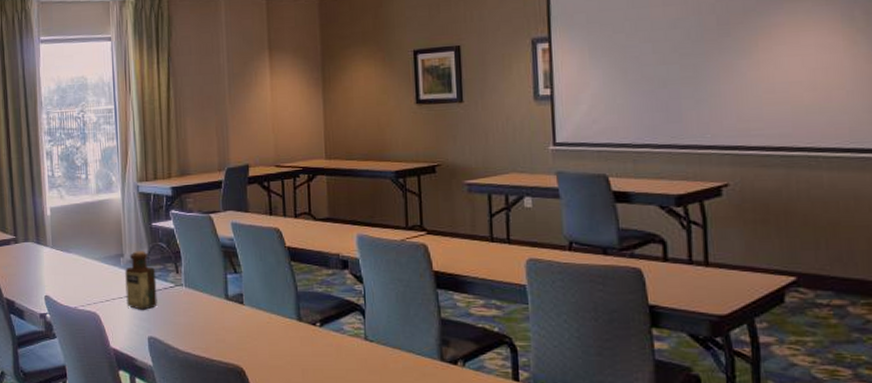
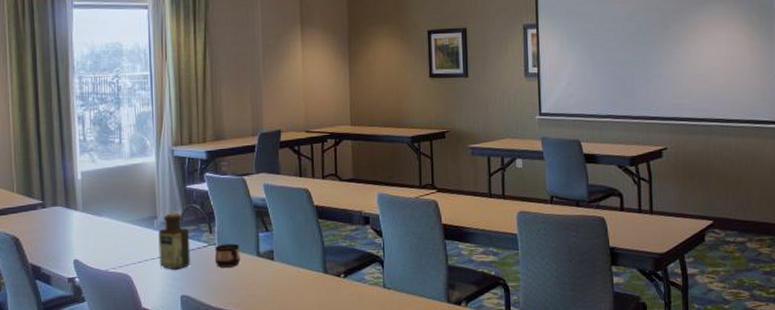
cup: none [181,285,208,310] -> present [214,243,241,268]

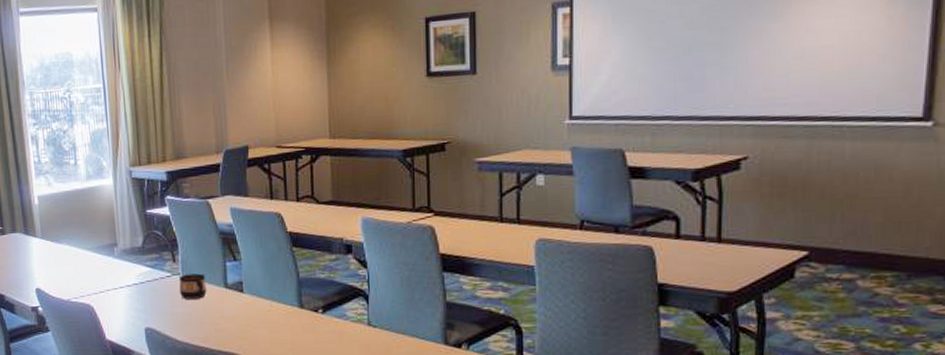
bottle: present [158,212,191,270] -> none [119,239,154,301]

